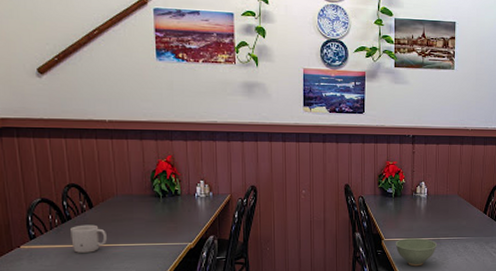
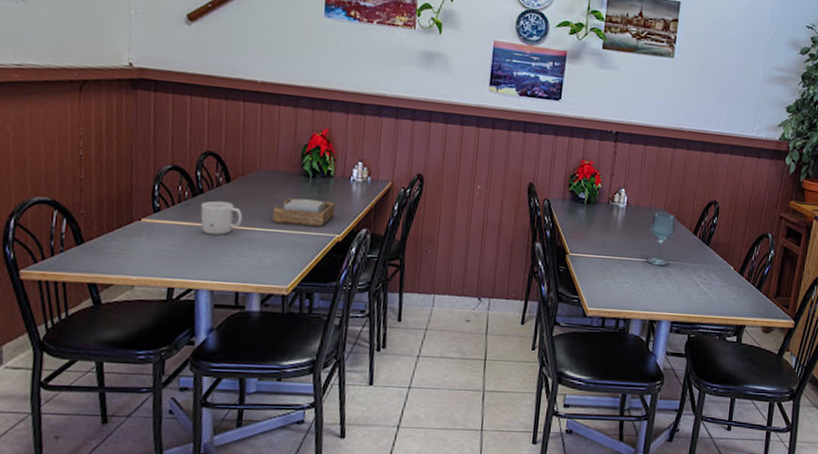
napkin holder: none [133,216,185,238] -> present [272,198,336,226]
bowl: present [395,237,438,267] -> none [582,254,634,291]
wine glass: none [446,198,469,242] -> present [646,212,677,266]

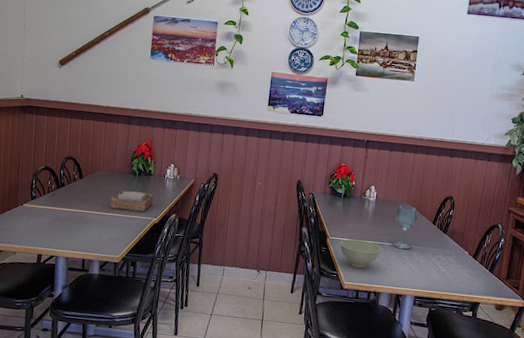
mug: present [200,200,243,235] -> none [61,192,90,217]
bowl: none [582,254,634,291] -> present [339,239,382,269]

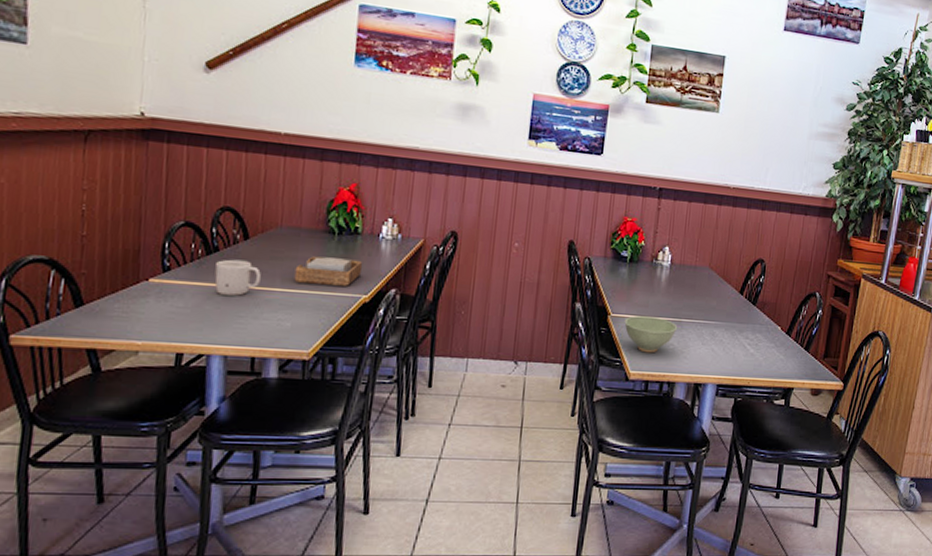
mug: none [61,192,90,217] -> present [214,259,262,296]
wine glass: present [393,205,418,250] -> none [691,271,722,327]

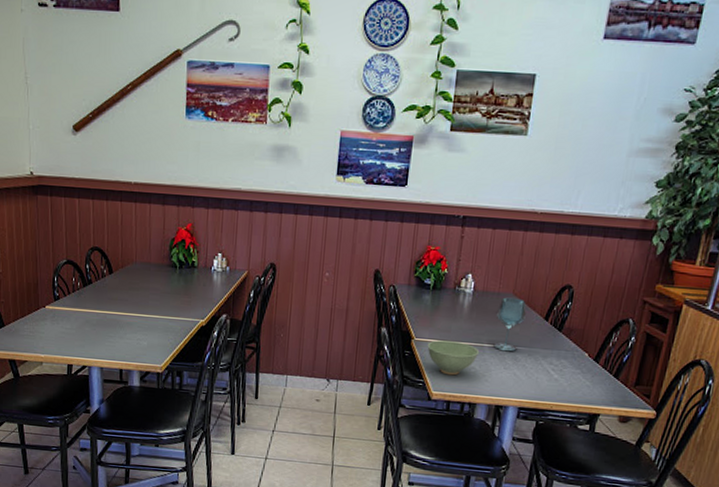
mug: present [214,259,262,296] -> none [90,290,124,320]
napkin holder: present [294,256,363,286] -> none [147,287,200,312]
wine glass: none [691,271,722,327] -> present [493,297,527,352]

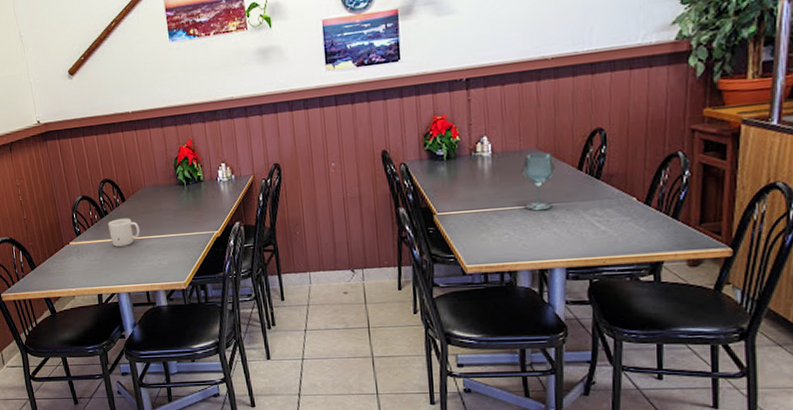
mug: none [90,290,124,320] -> present [108,218,141,247]
bowl: present [427,340,480,376] -> none [451,209,511,246]

